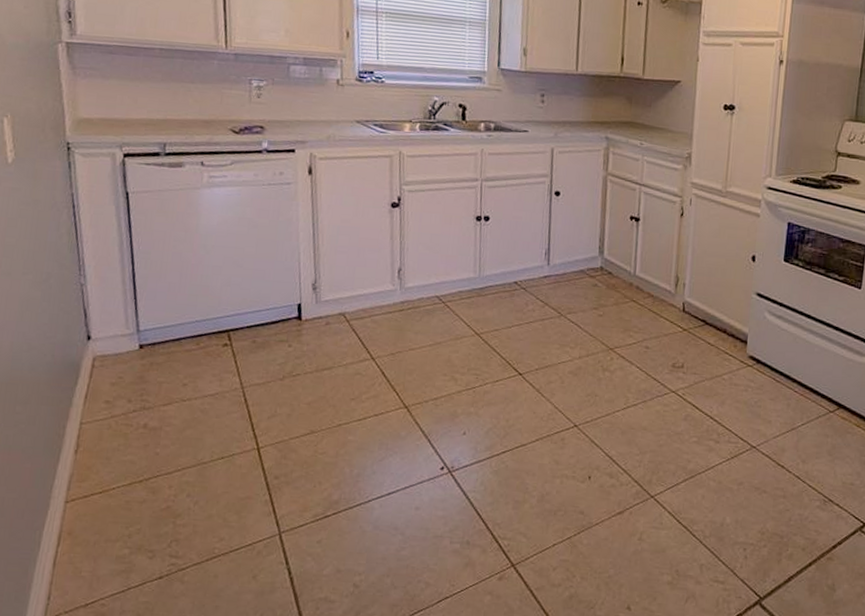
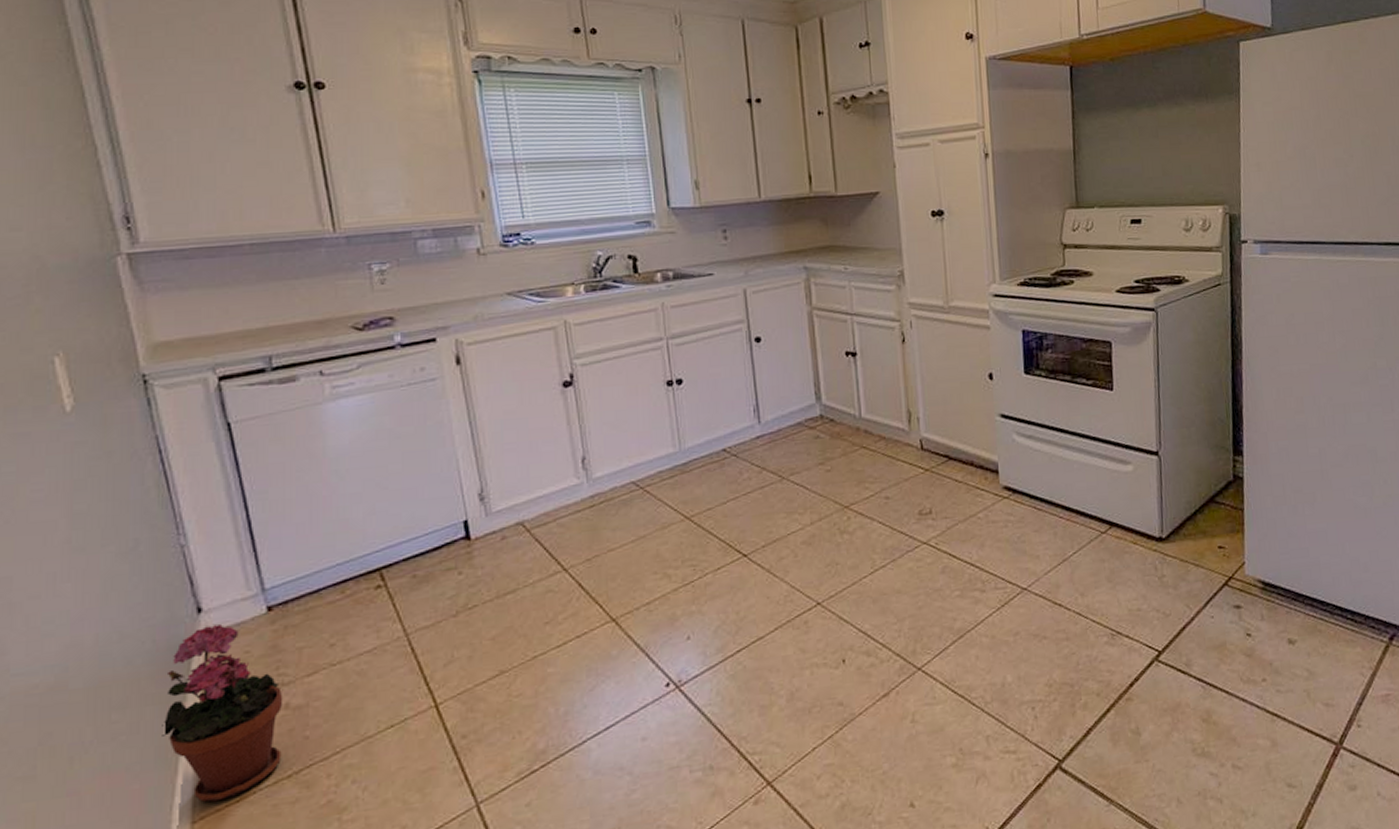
potted plant: none [51,351,144,490] -> present [162,624,283,802]

